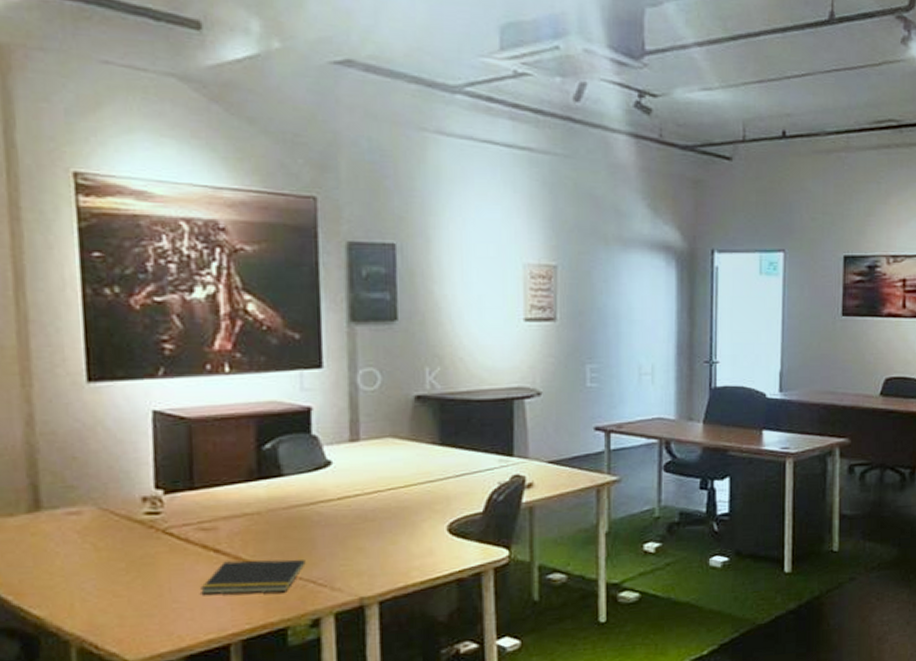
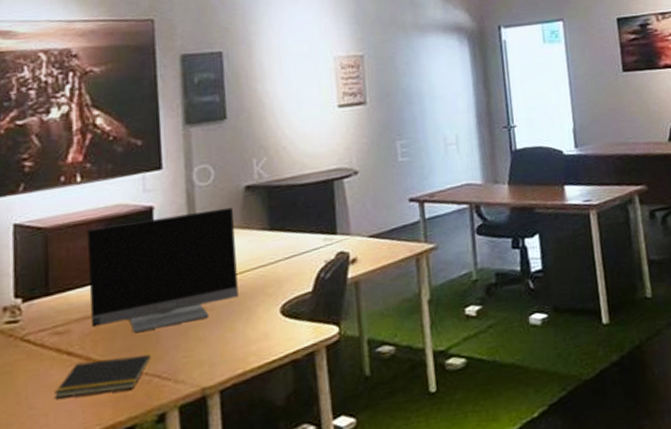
monitor: none [237,416,403,537] -> present [88,207,239,334]

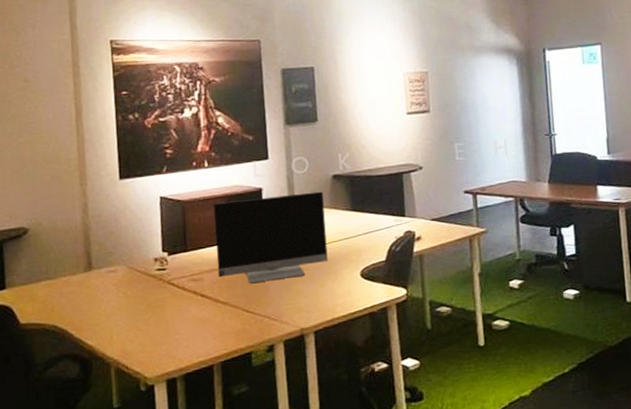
notepad: present [55,354,151,399] -> none [193,300,262,328]

